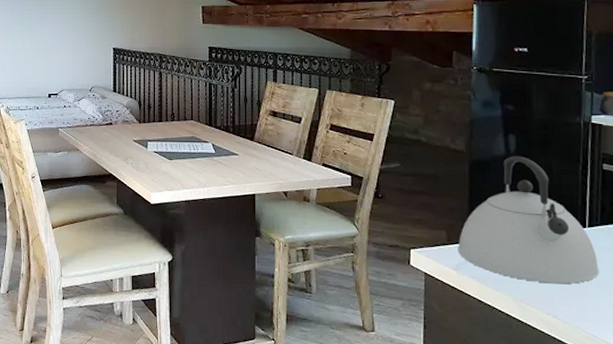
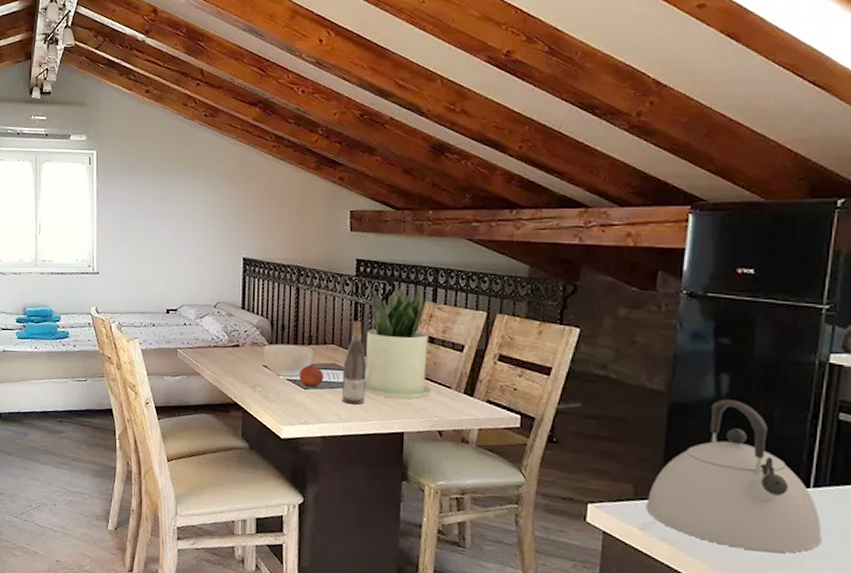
bowl: none [132,121,177,150] -> present [262,343,314,377]
fruit: none [164,138,186,158] -> present [299,365,324,387]
wine bottle: none [201,99,222,172] -> present [341,320,367,405]
planter: none [220,69,276,166] -> present [365,287,432,399]

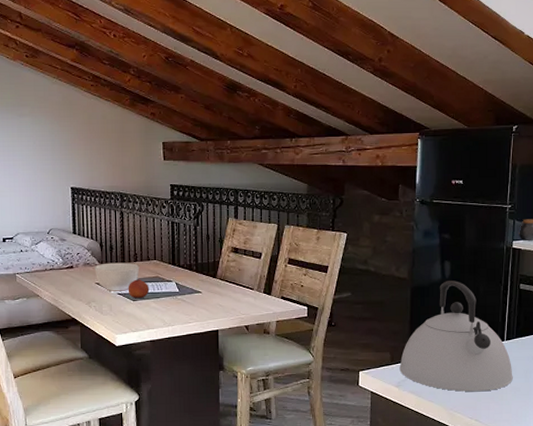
wine bottle: present [341,320,367,405] -> none [165,238,186,310]
planter: present [365,287,432,399] -> none [183,207,238,302]

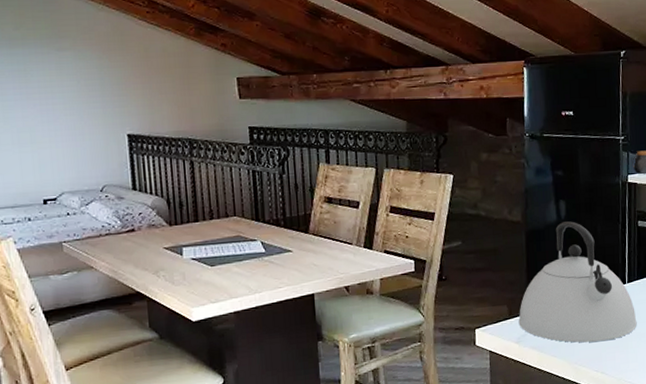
bowl: present [94,262,140,292] -> none [161,220,217,257]
fruit: present [128,279,150,299] -> none [203,240,230,264]

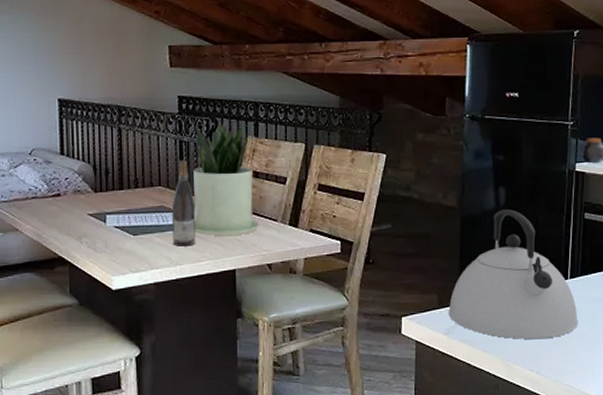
wine bottle: none [248,189,274,275] -> present [172,159,196,246]
planter: none [266,151,335,263] -> present [193,123,259,237]

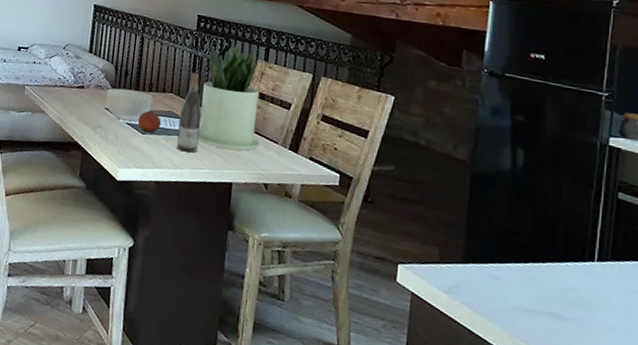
bowl: none [86,189,141,224] -> present [105,88,154,122]
fruit: none [127,209,153,233] -> present [137,110,162,133]
kettle: present [448,209,578,340] -> none [450,172,606,324]

